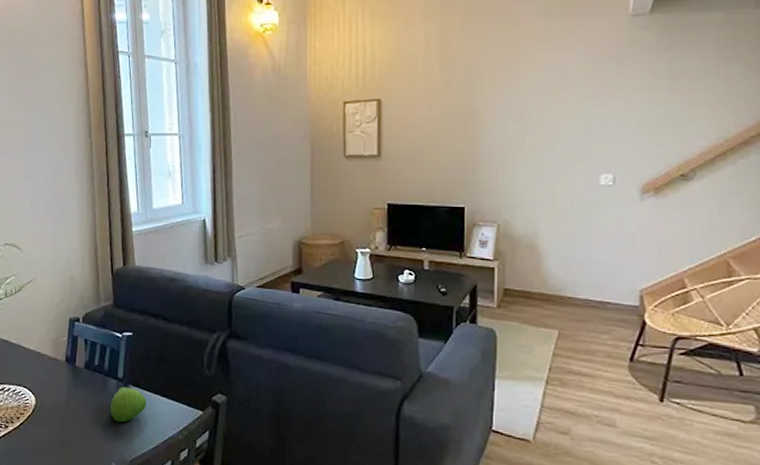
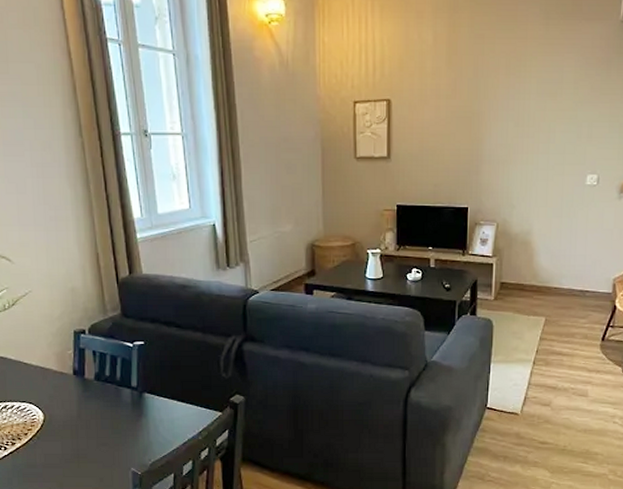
fruit: present [110,387,147,423] -> none [126,395,164,429]

